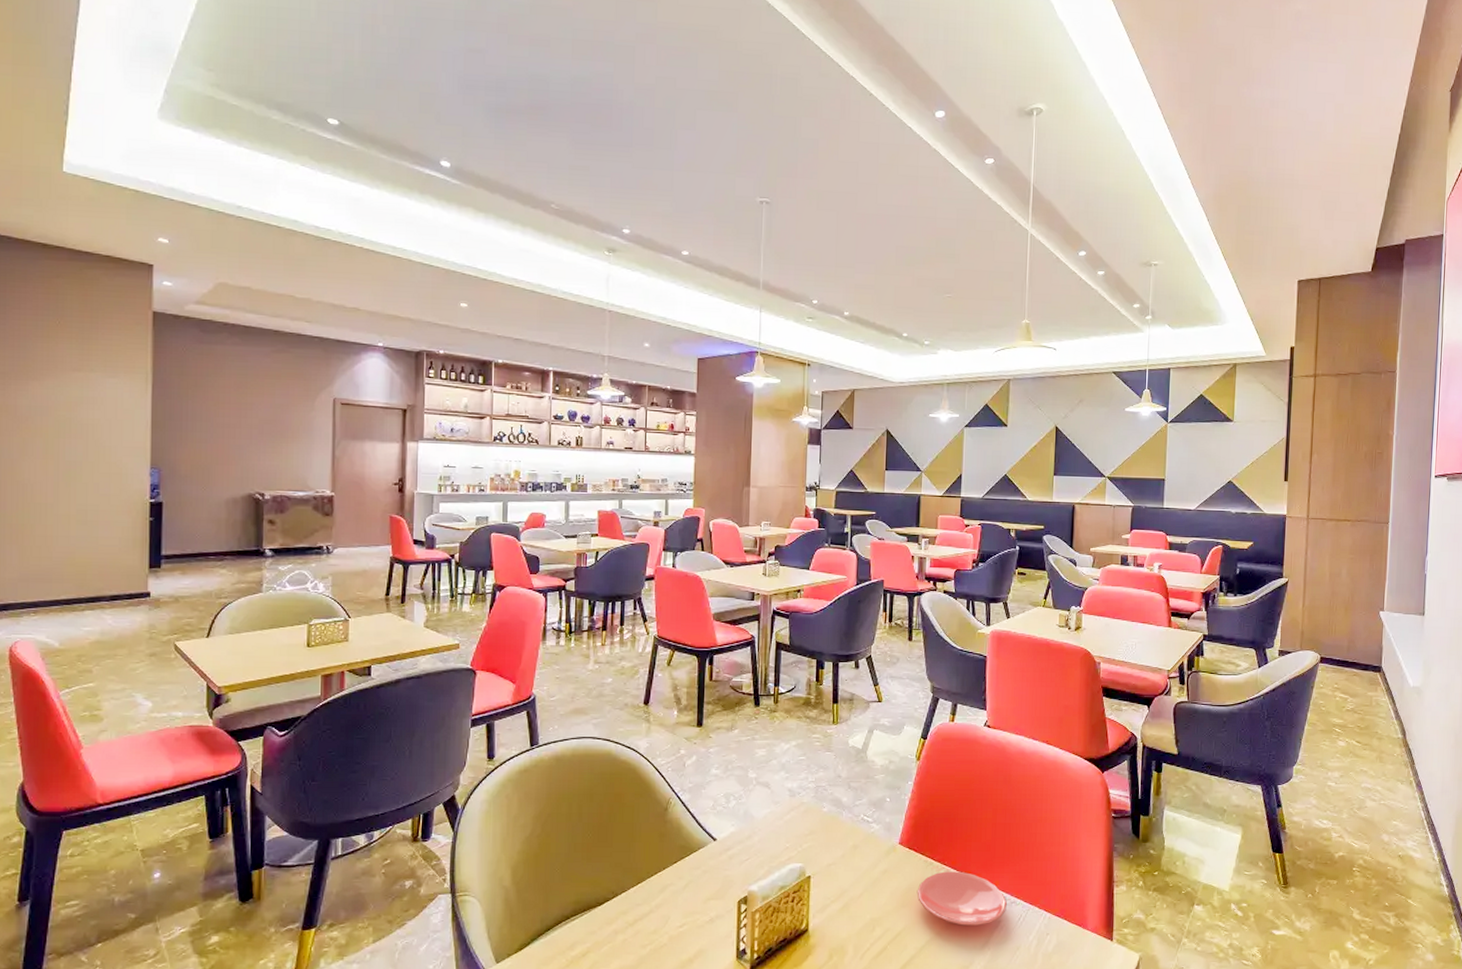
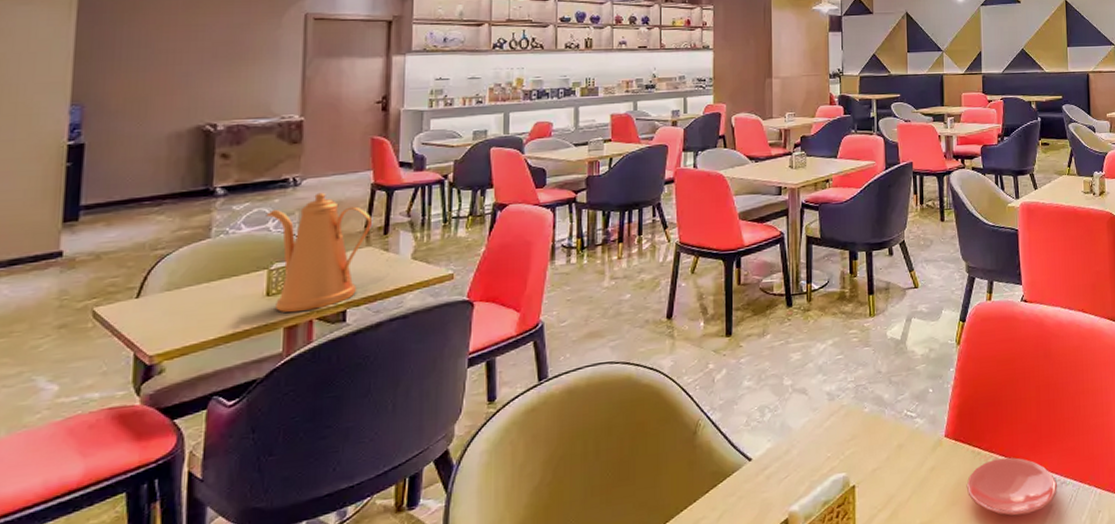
coffee pot: none [305,561,392,664] -> present [266,192,373,313]

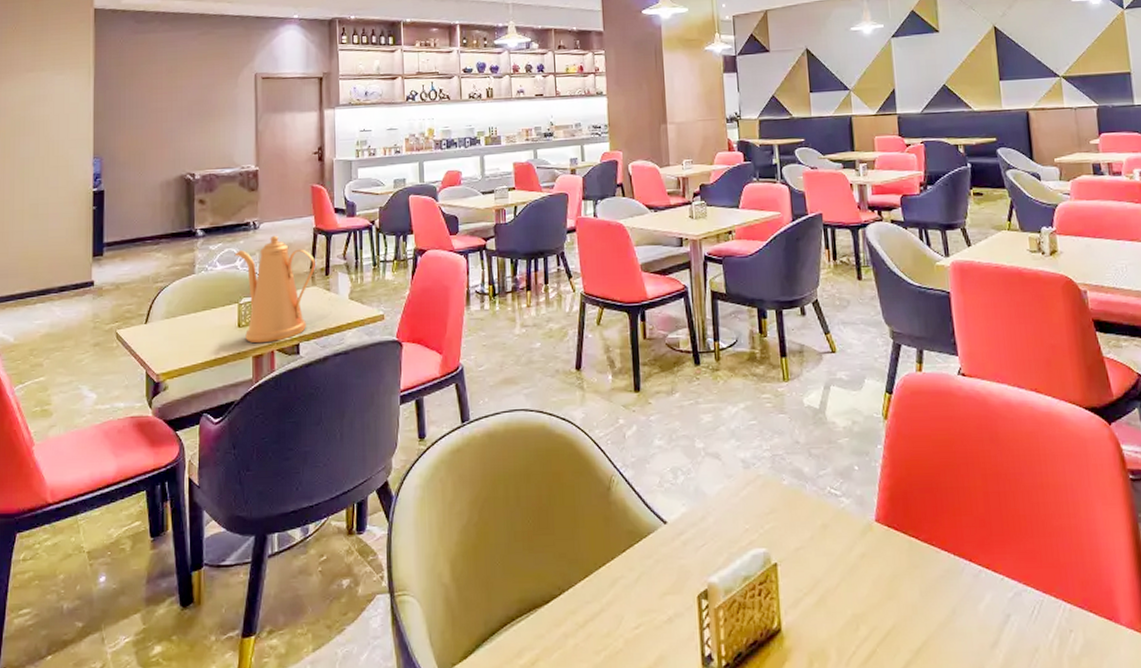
saucer: present [966,457,1057,516] -> none [903,553,1015,622]

